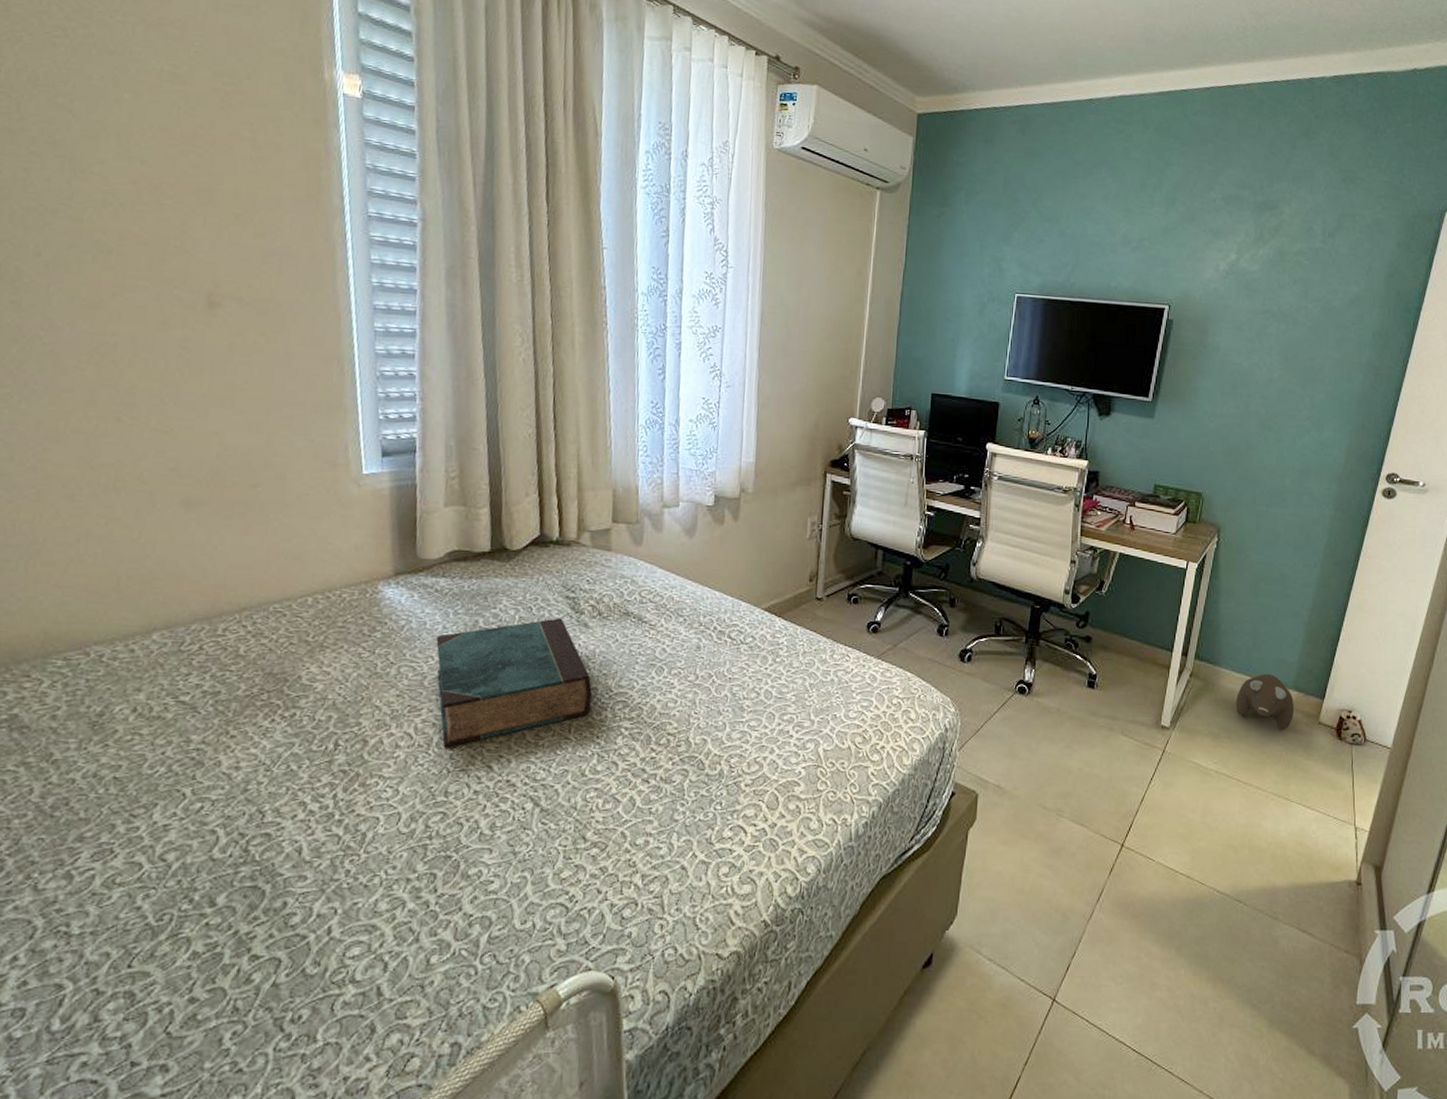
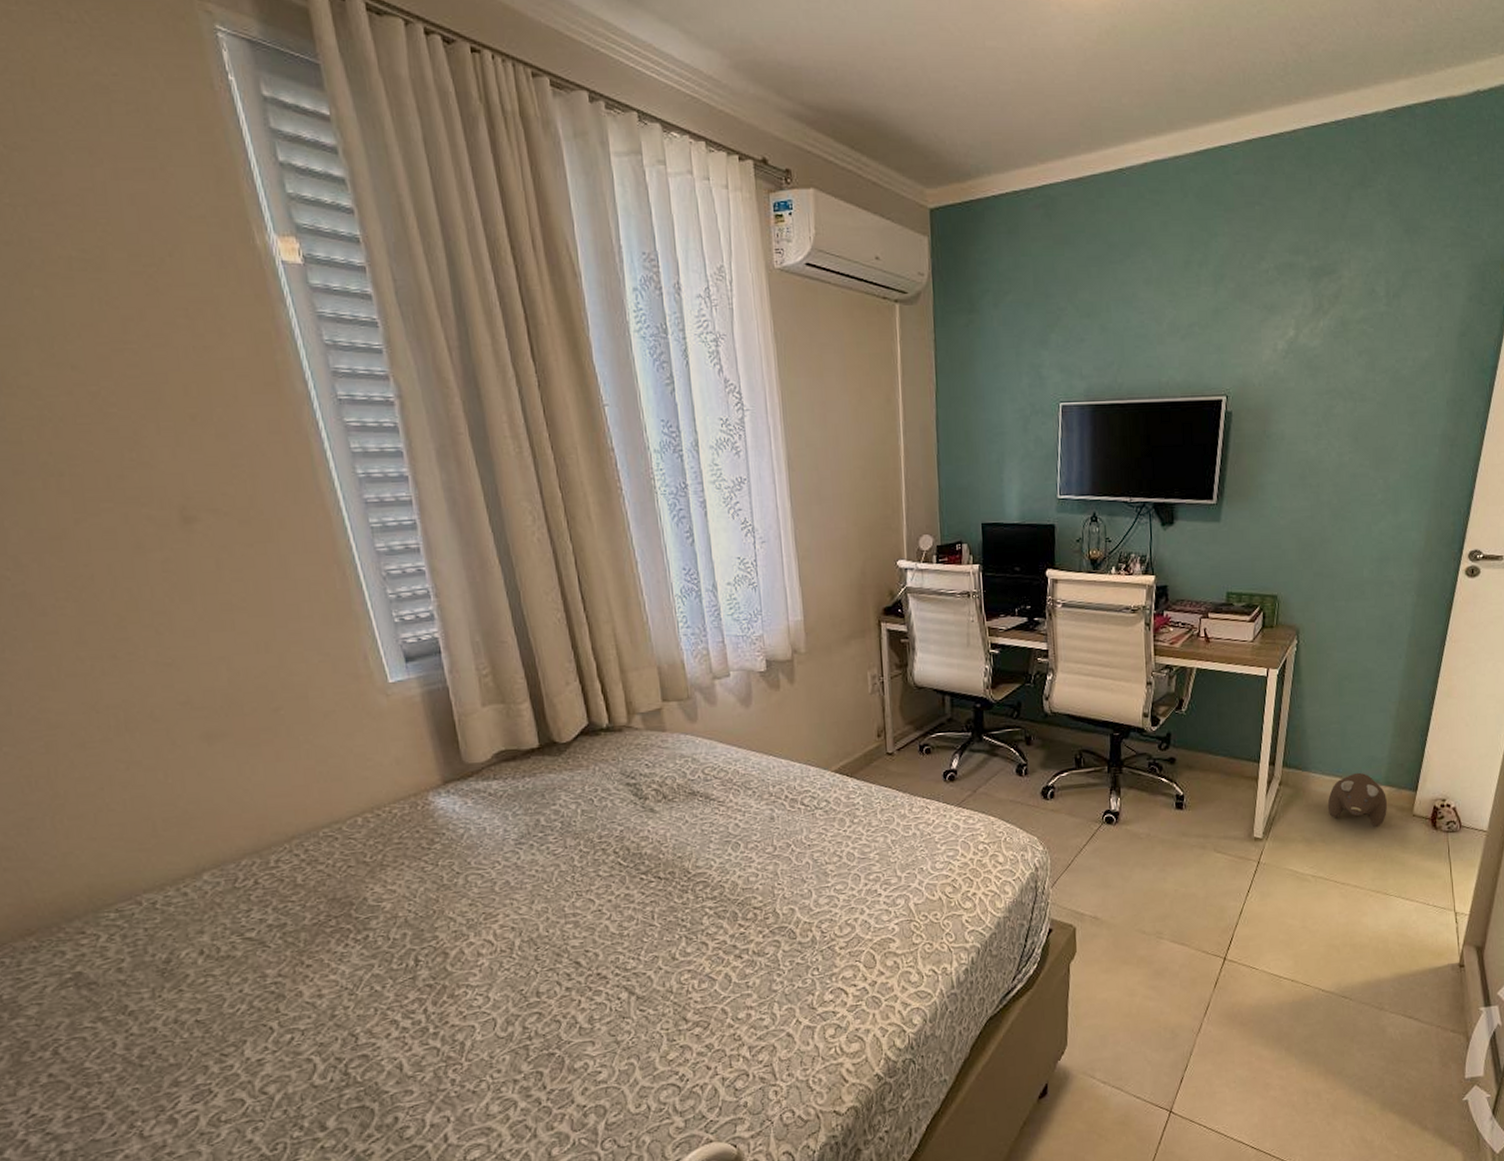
book: present [436,618,592,748] -> none [499,806,671,950]

